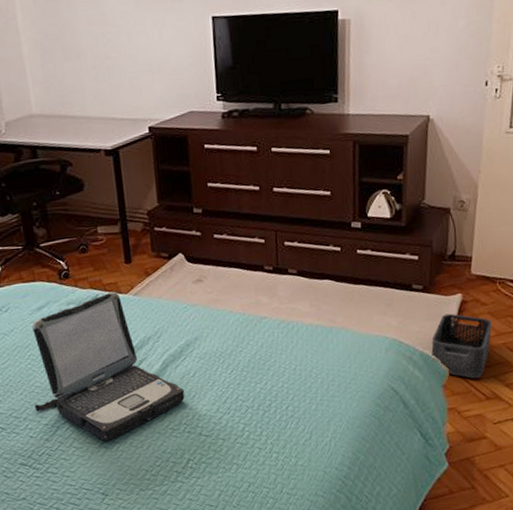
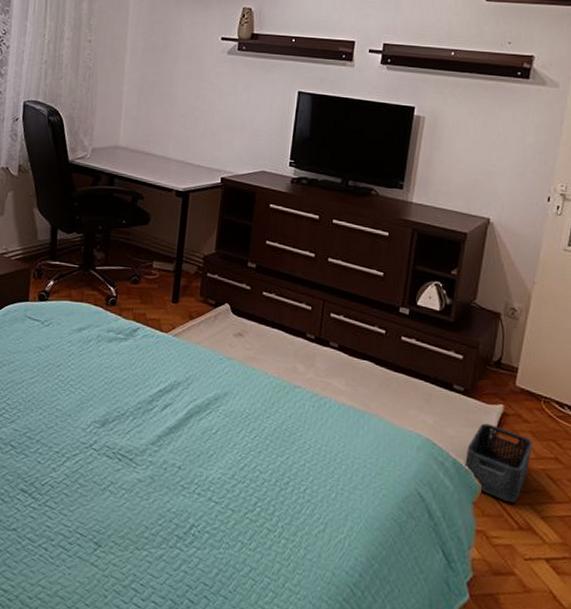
laptop: present [32,291,185,441] -> none [50,327,203,485]

